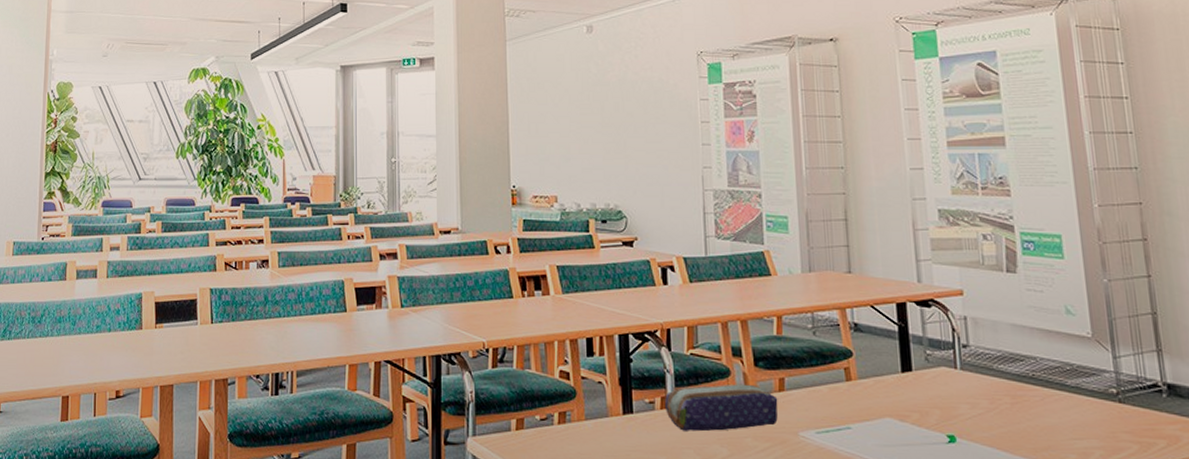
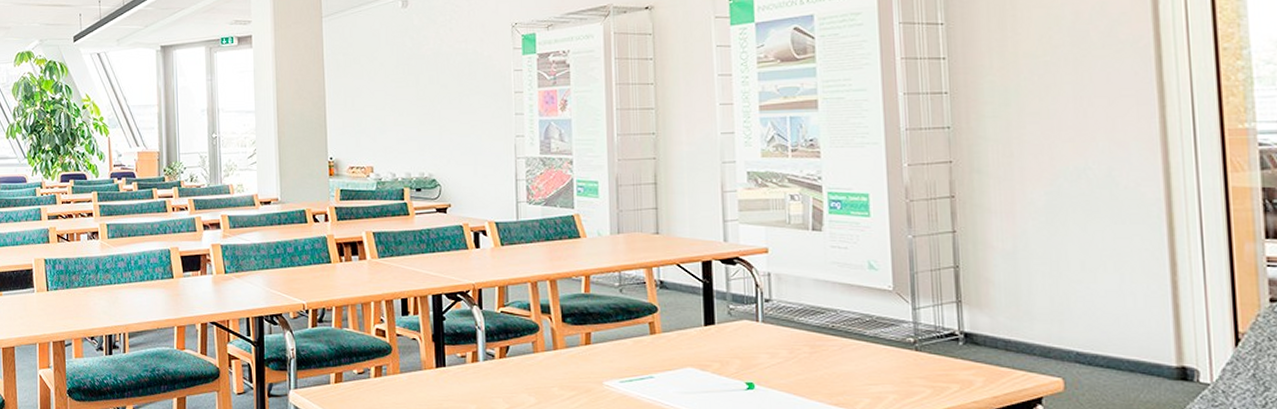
pencil case: present [665,384,778,432] -> none [476,338,584,382]

